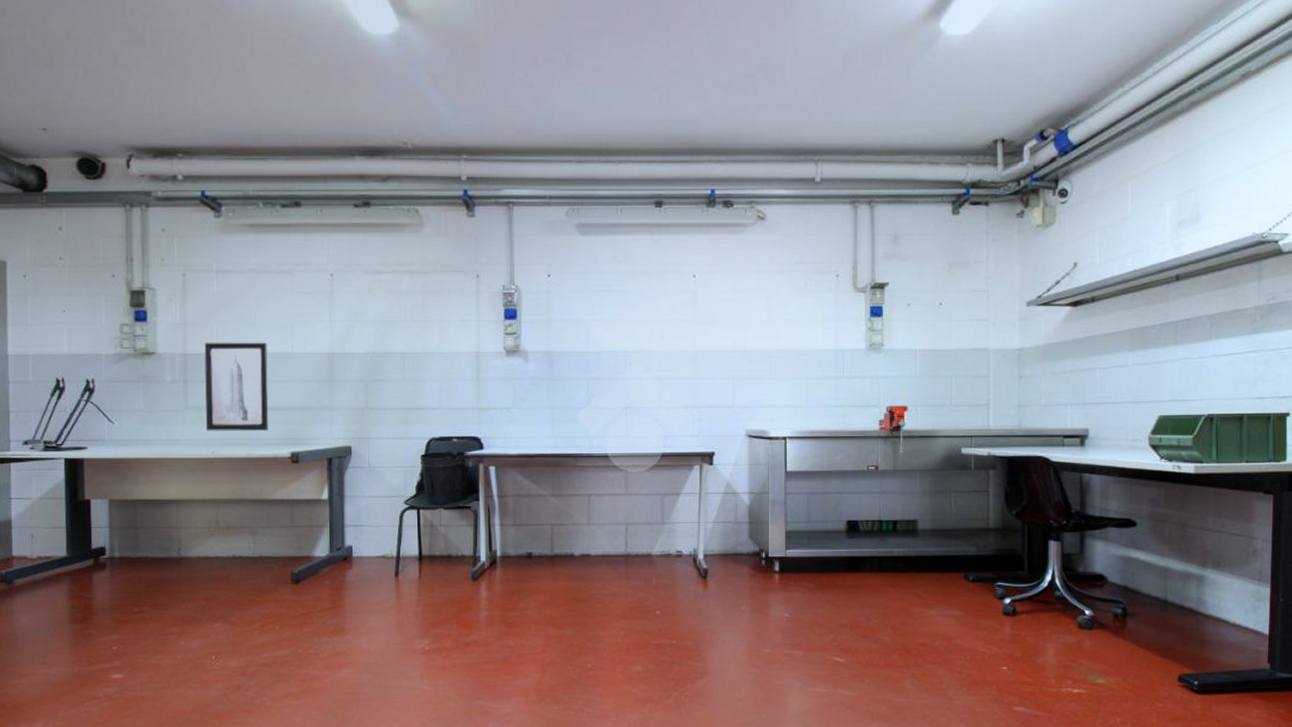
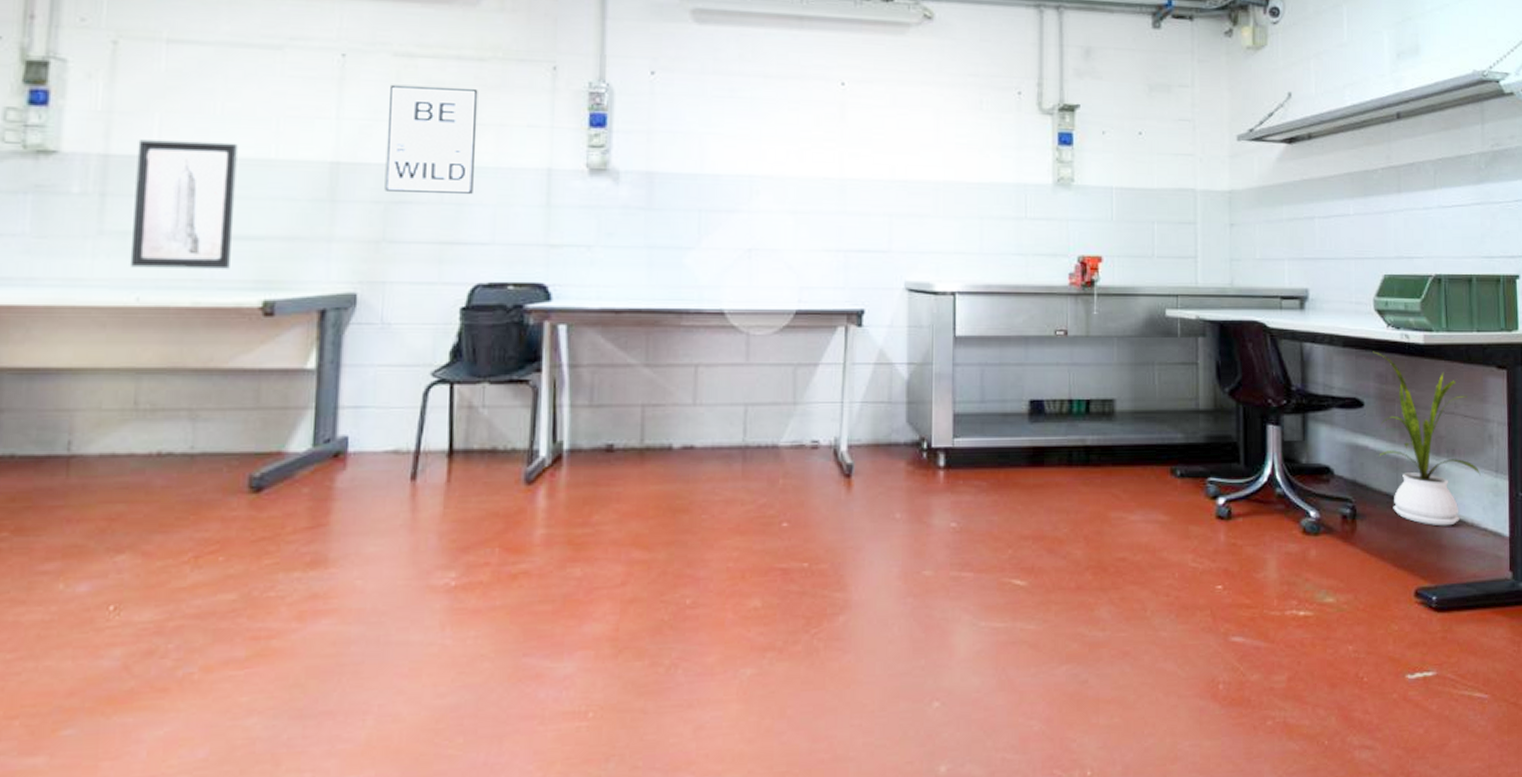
wall art: none [364,294,426,373] -> present [384,84,478,194]
house plant: none [1146,480,1244,625] -> present [1373,351,1481,526]

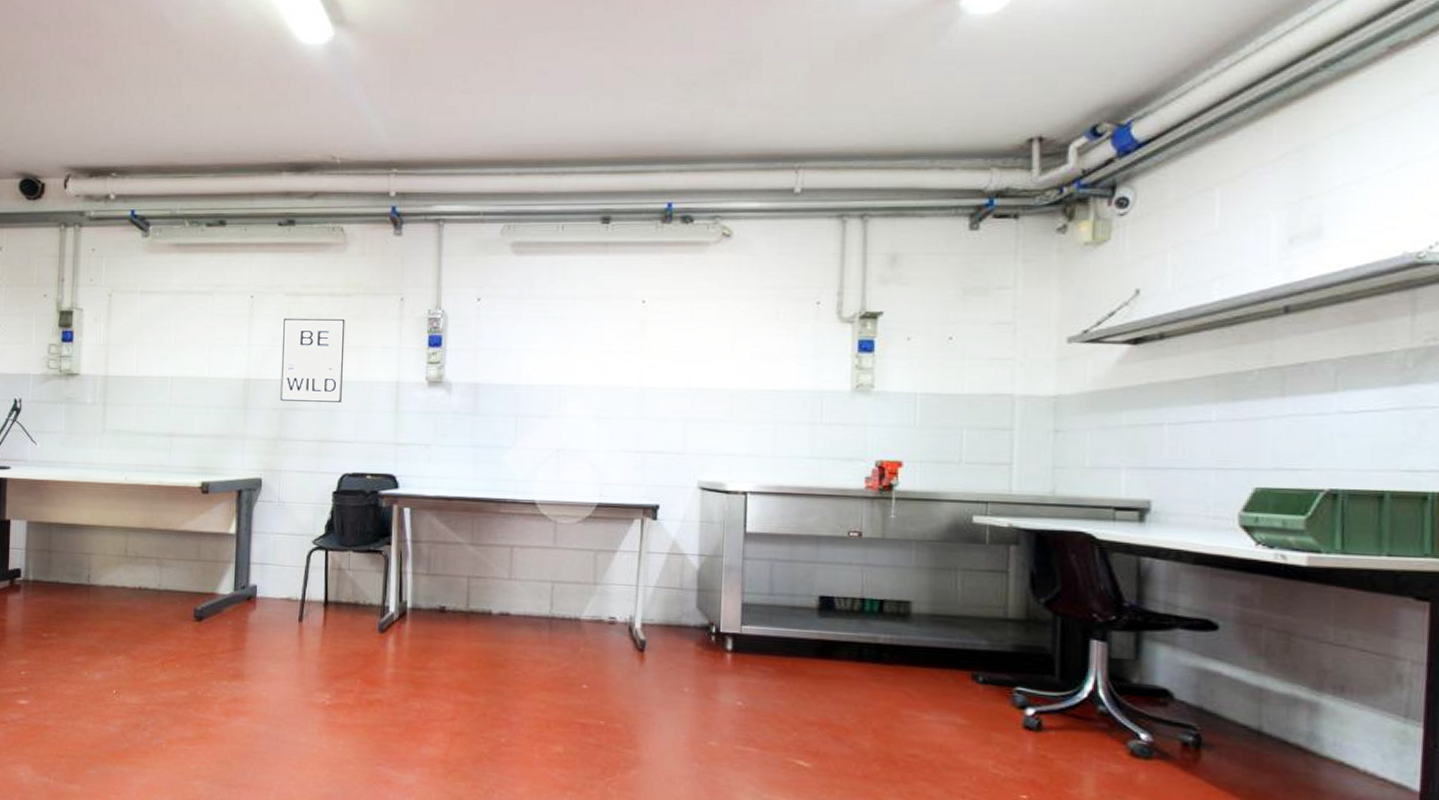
wall art: present [129,139,238,269] -> none [121,365,185,458]
house plant: present [1373,351,1481,526] -> none [1234,570,1382,770]

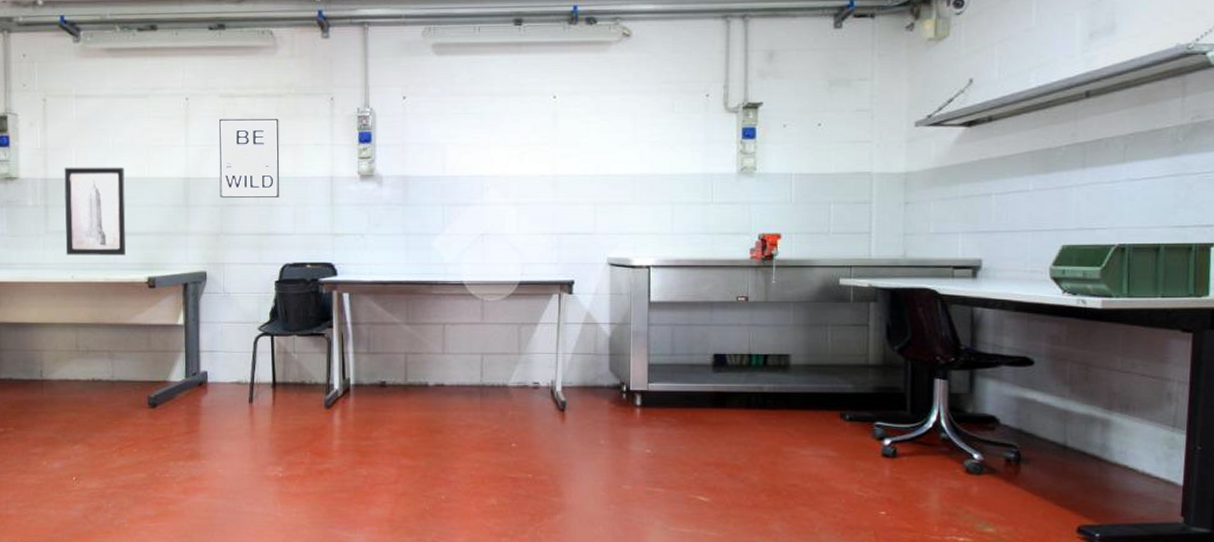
wall art: none [121,365,185,458] -> present [64,167,126,255]

